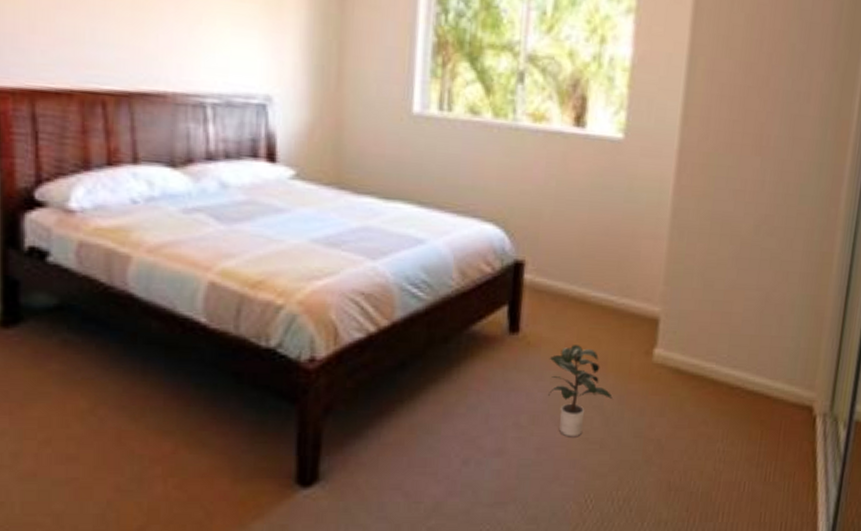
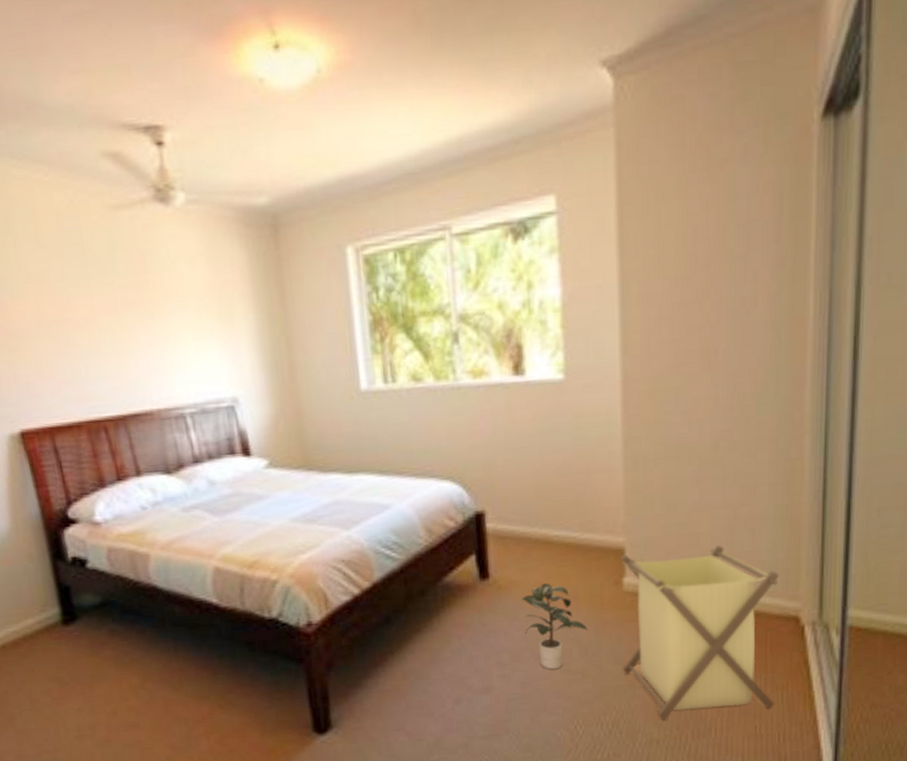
laundry basket: none [642,325,800,499] -> present [620,544,779,719]

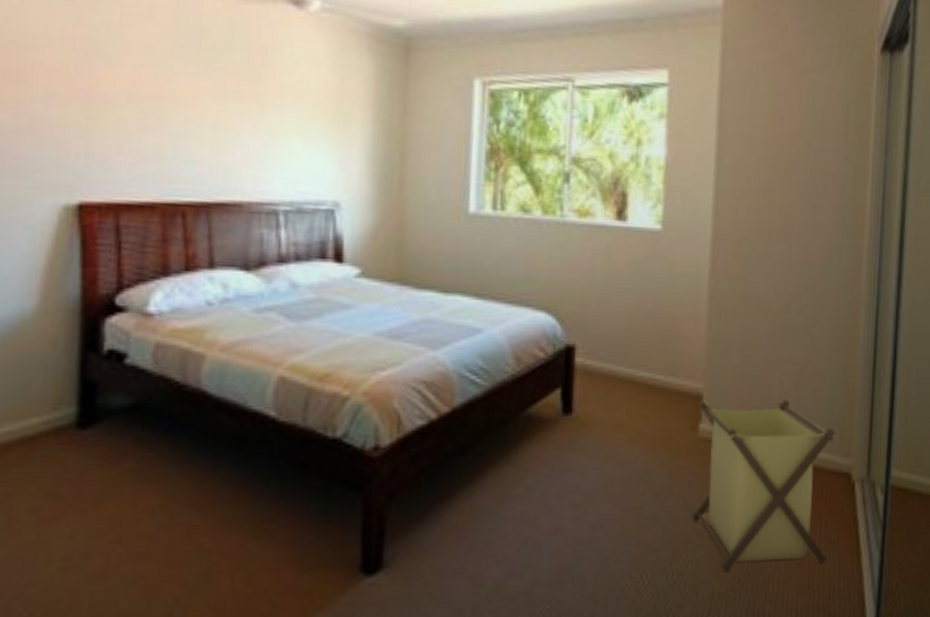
potted plant: present [521,583,588,670] -> none [601,423,663,514]

